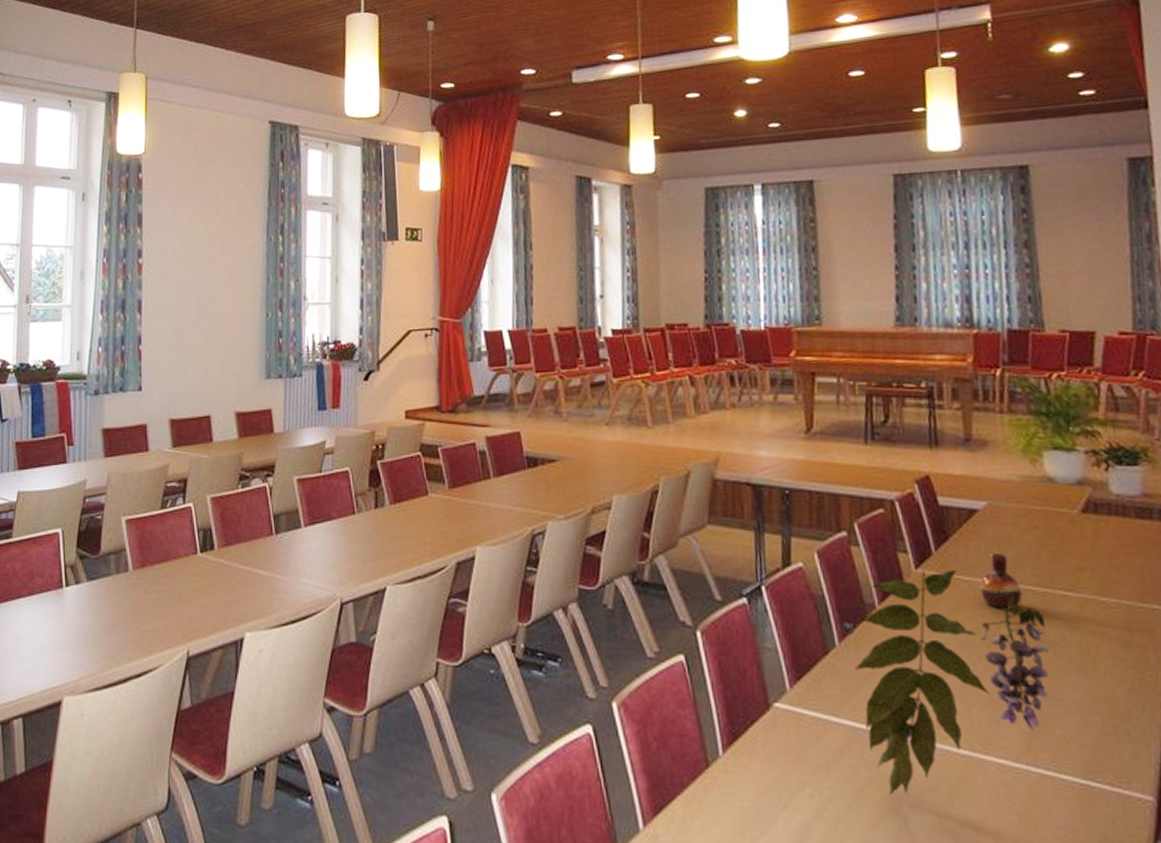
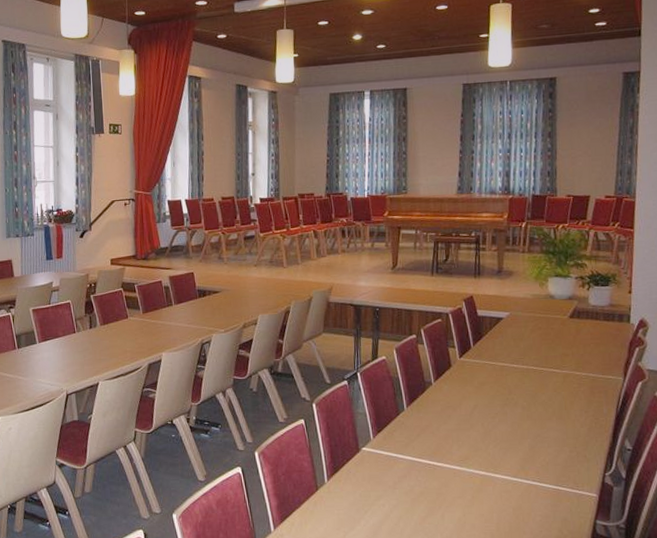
plant: present [842,569,1049,796] -> none [409,357,541,502]
vase: present [979,552,1022,610] -> none [500,346,527,382]

